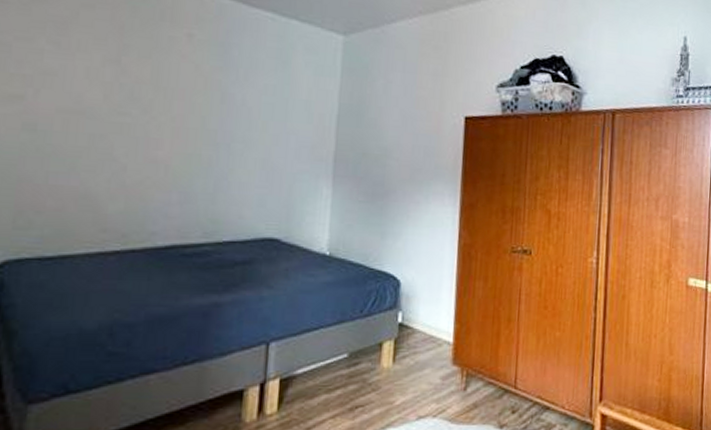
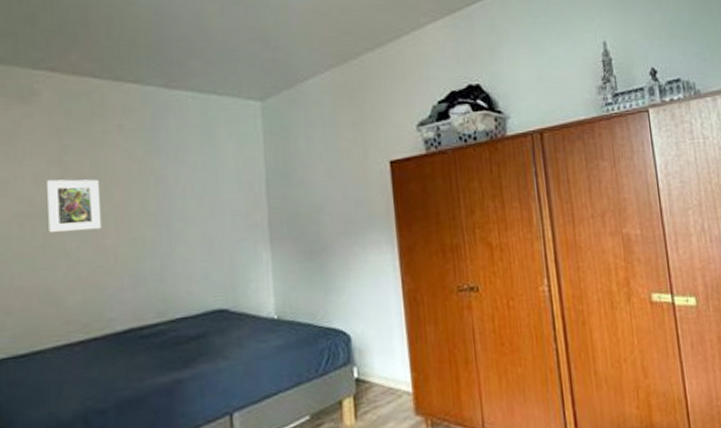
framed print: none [96,79,159,139] -> present [47,179,102,234]

